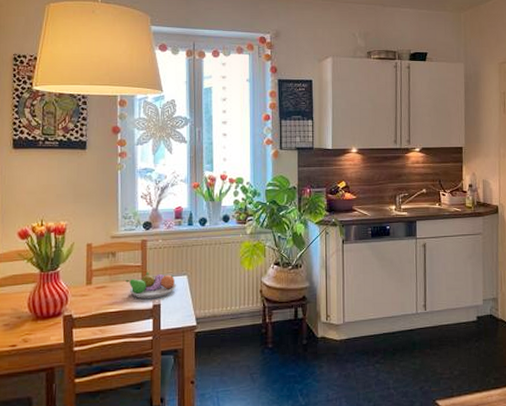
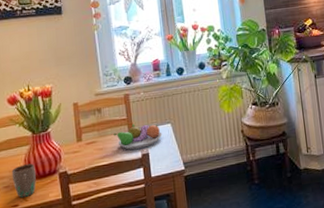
mug: none [13,303,39,338] -> present [11,163,36,198]

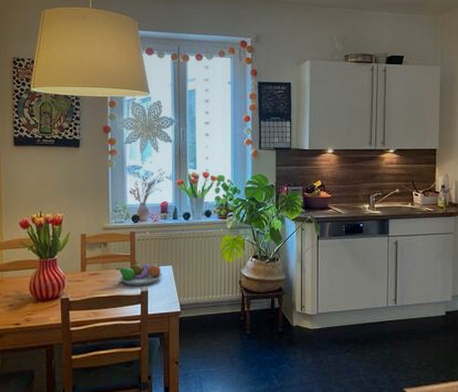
mug: present [11,163,36,198] -> none [16,286,39,317]

